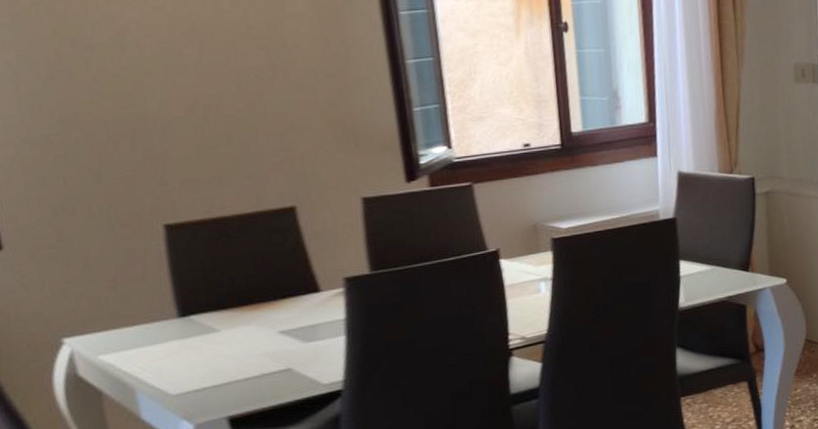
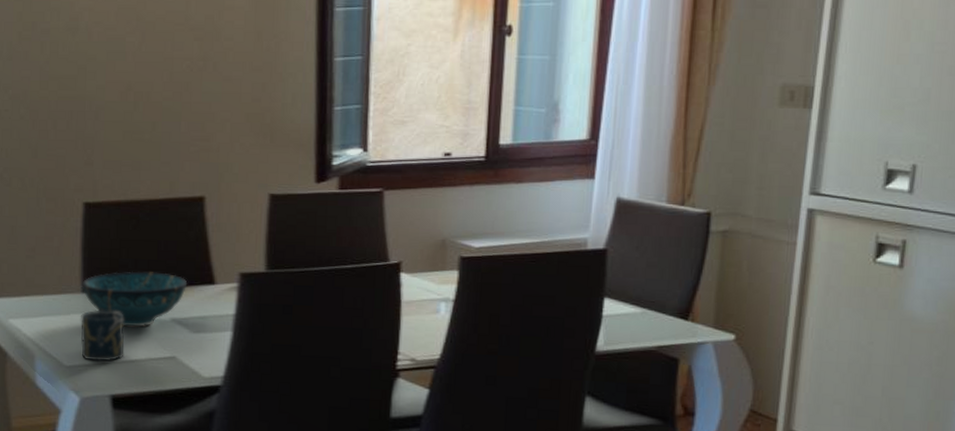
decorative bowl: none [176,287,292,346] -> present [82,271,188,327]
cup: none [180,331,236,386] -> present [80,309,125,362]

